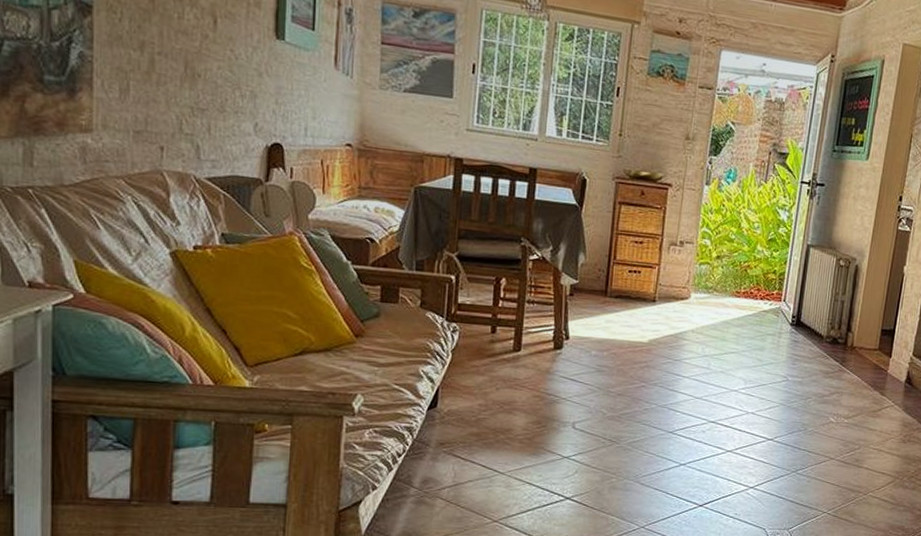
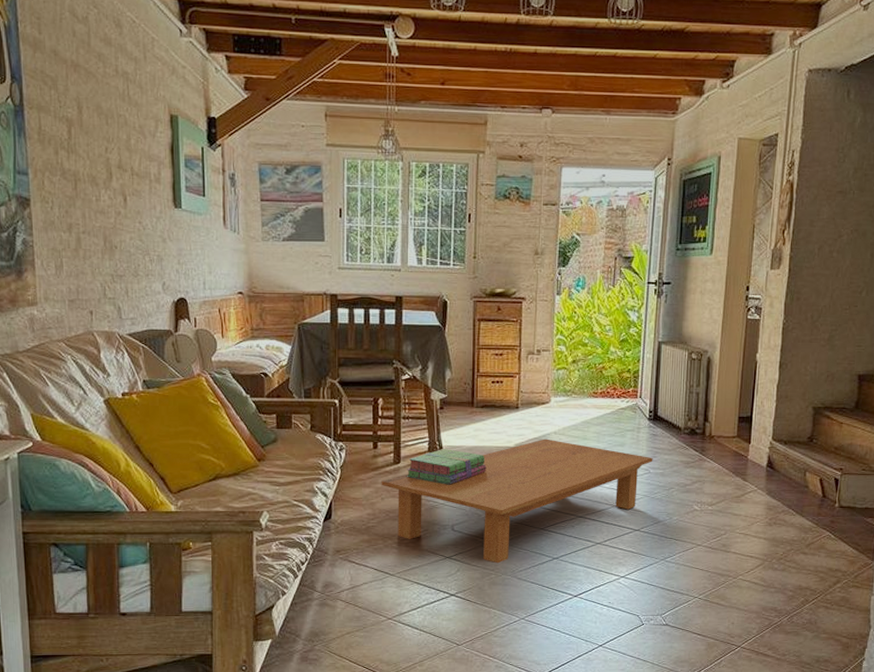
coffee table: none [497,336,793,467] -> present [381,439,653,564]
stack of books: none [526,339,616,379] -> present [406,449,487,485]

